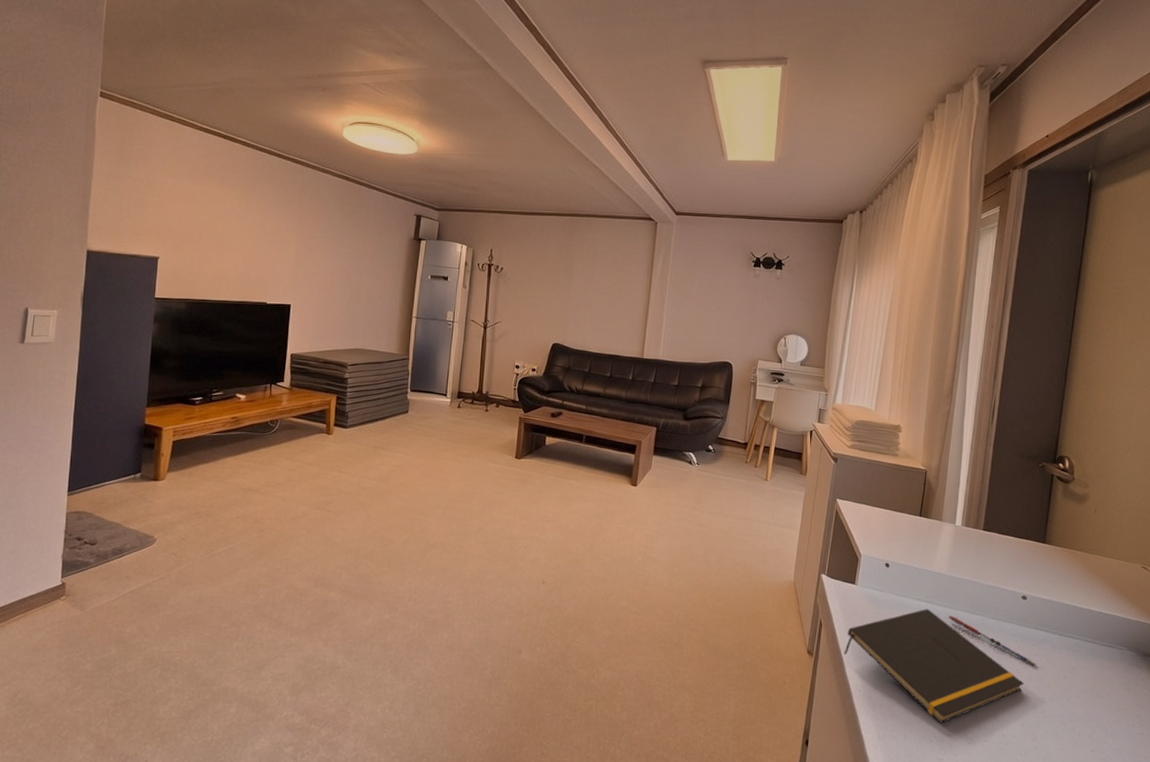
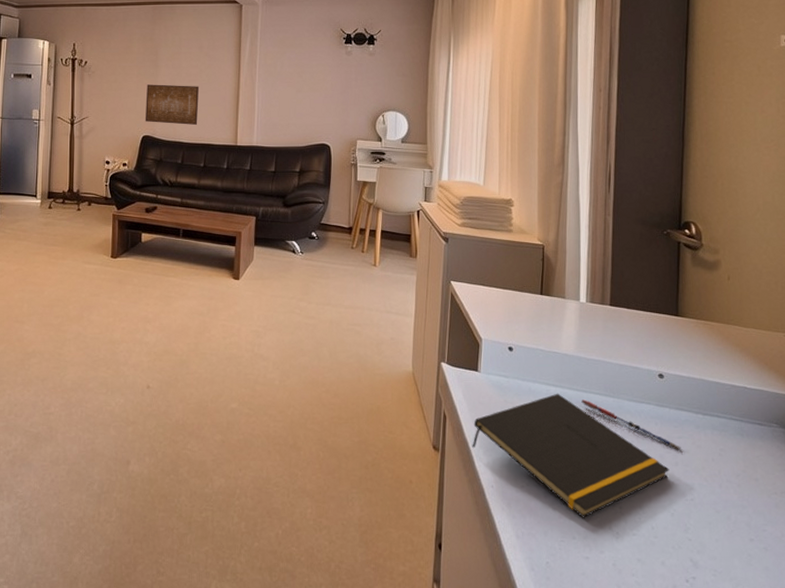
wall art: none [556,294,611,337] -> present [145,84,200,126]

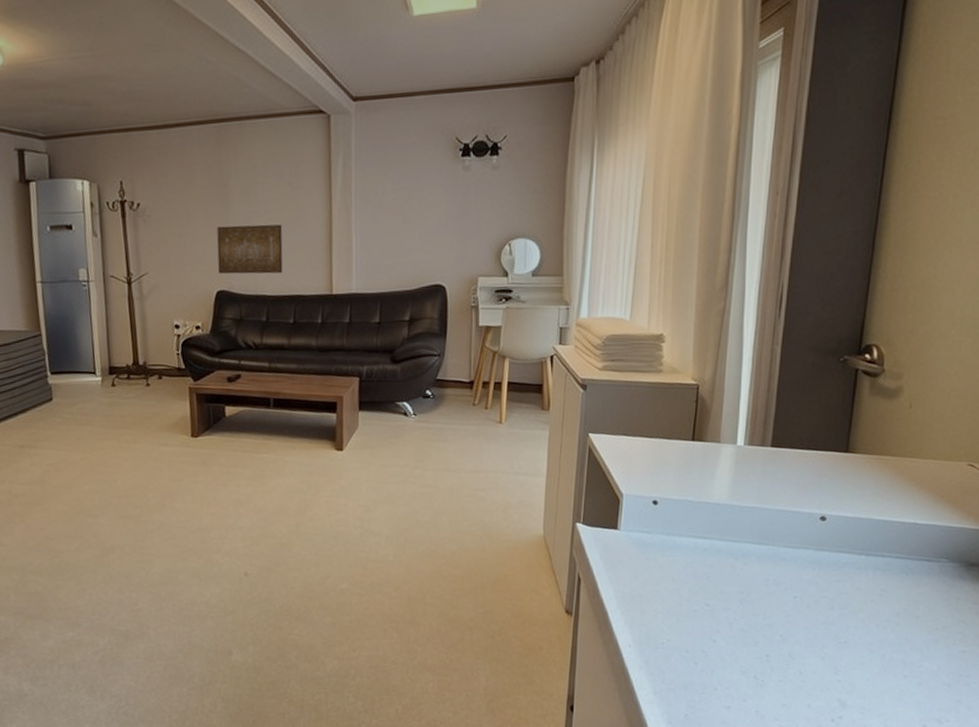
notepad: present [472,393,670,518] -> none [609,545,824,669]
pen: present [581,399,681,450] -> none [732,549,839,594]

